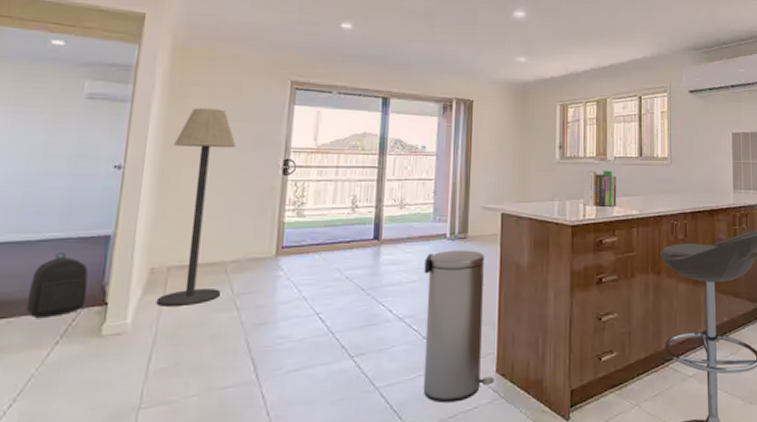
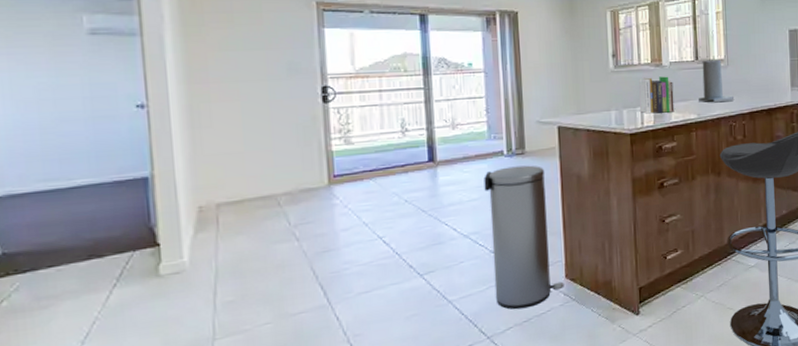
backpack: present [26,253,89,318] -> none [71,198,136,264]
floor lamp: present [156,108,236,306] -> none [198,37,277,243]
paper towel: none [641,157,676,200] -> present [699,59,734,103]

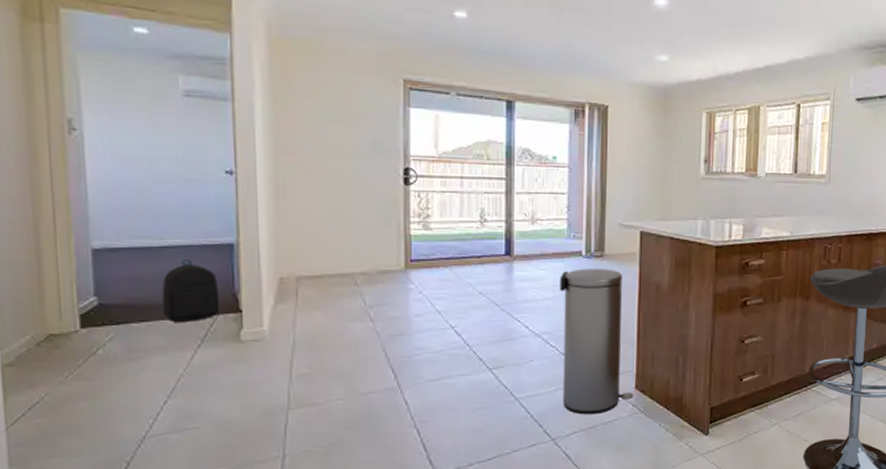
backpack: none [71,198,136,264] -> present [161,260,220,322]
books: present [639,76,675,114] -> none [729,187,767,227]
paper towel: present [699,59,734,103] -> none [793,174,832,222]

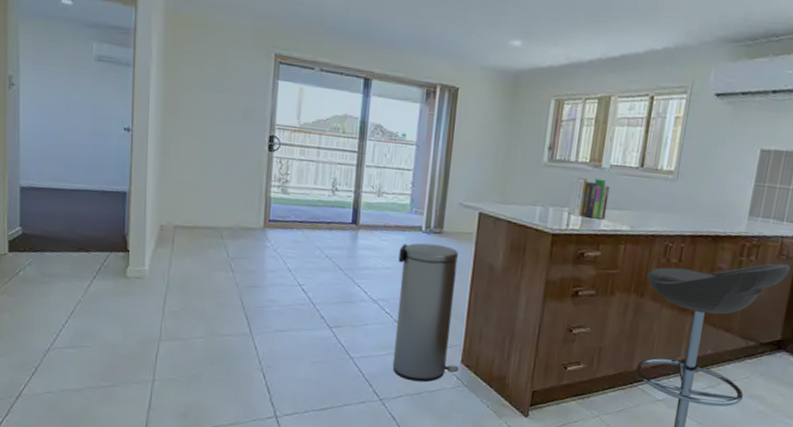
backpack: present [161,260,220,322] -> none [69,202,113,256]
books: none [729,187,767,227] -> present [568,177,610,220]

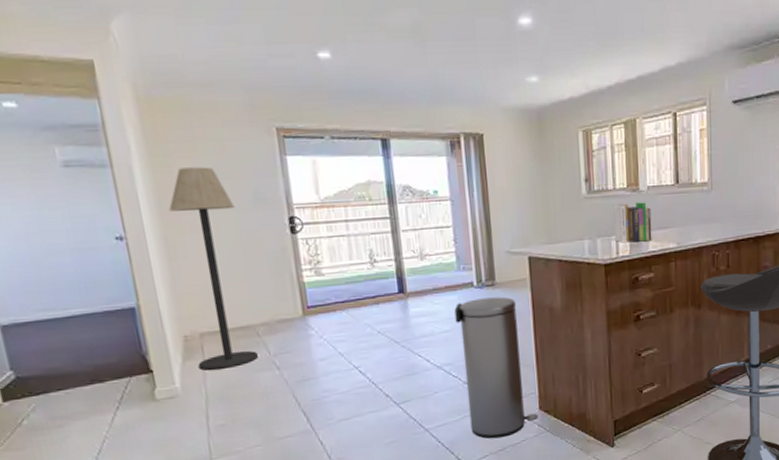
floor lamp: none [166,76,226,262] -> present [169,167,258,371]

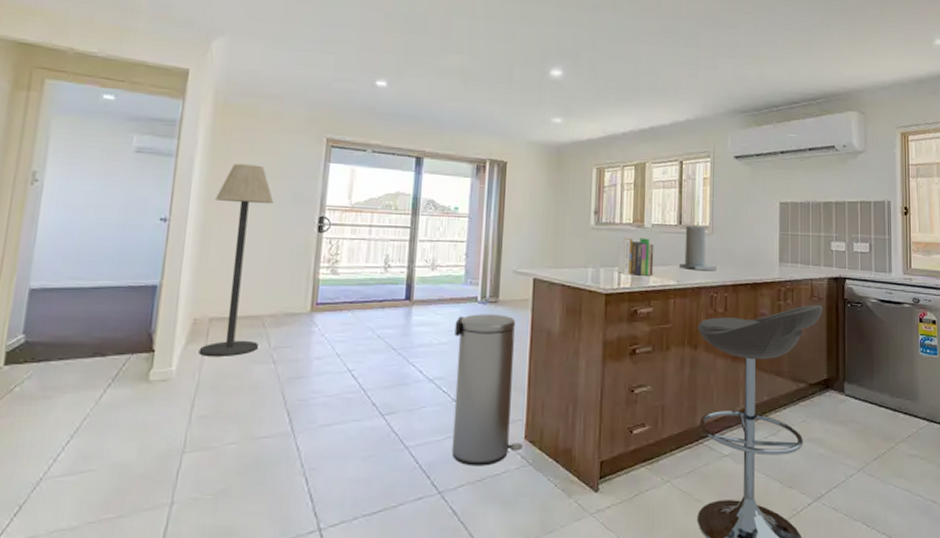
paper towel: none [679,182,717,231] -> present [679,225,716,271]

